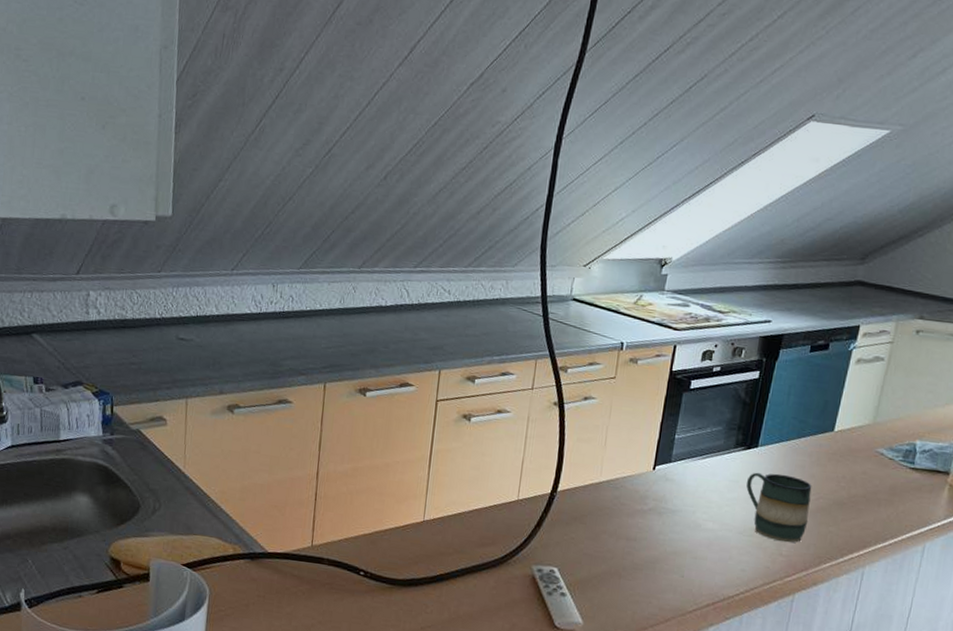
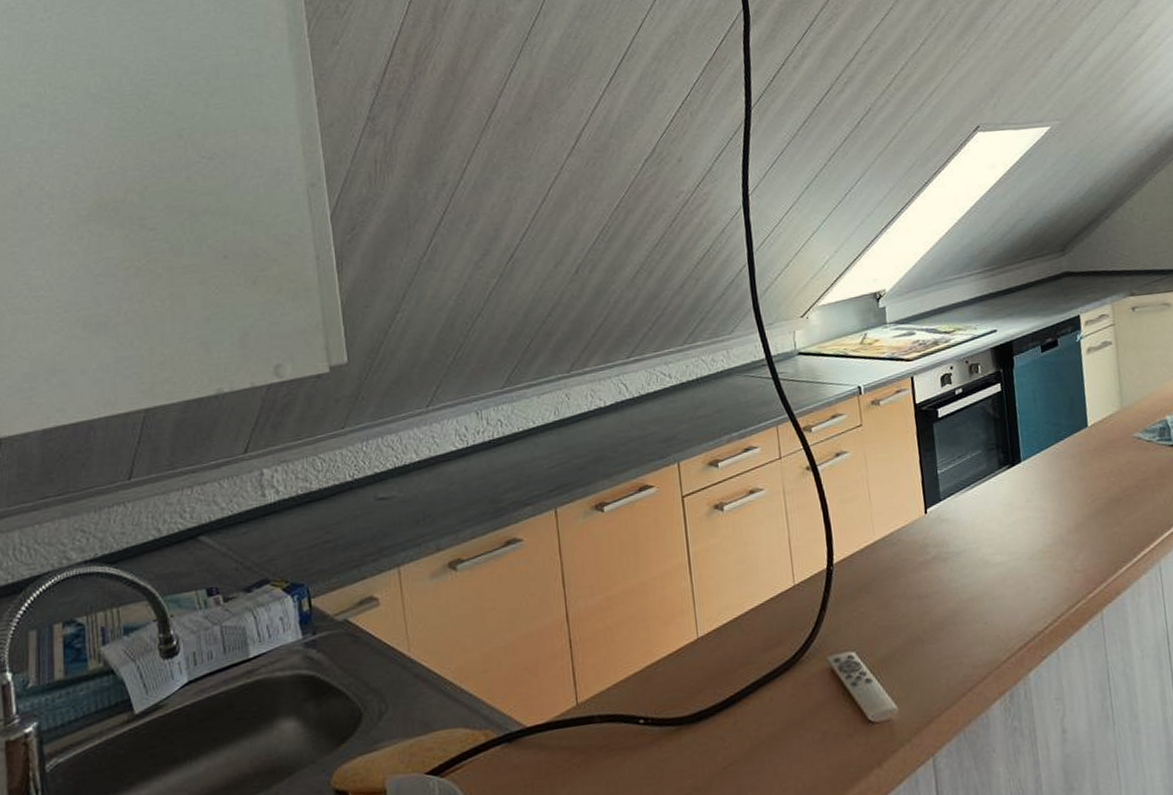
mug: present [746,472,812,543] -> none [1020,483,1093,557]

